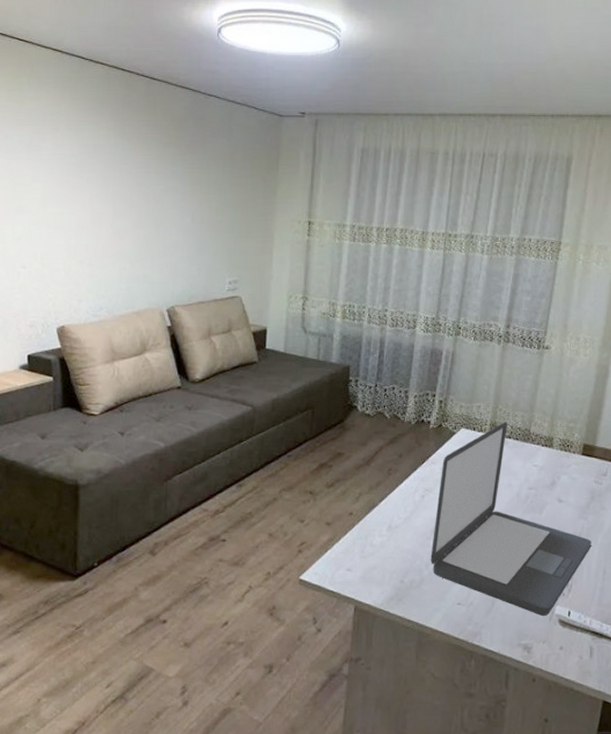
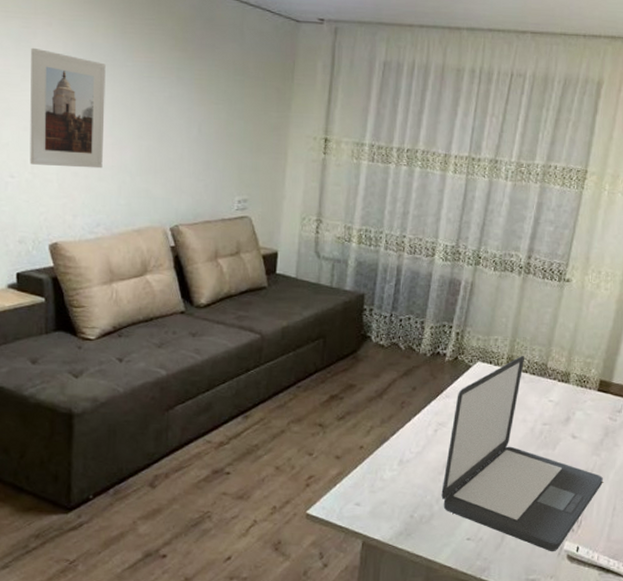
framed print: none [39,151,107,257] -> present [30,47,106,169]

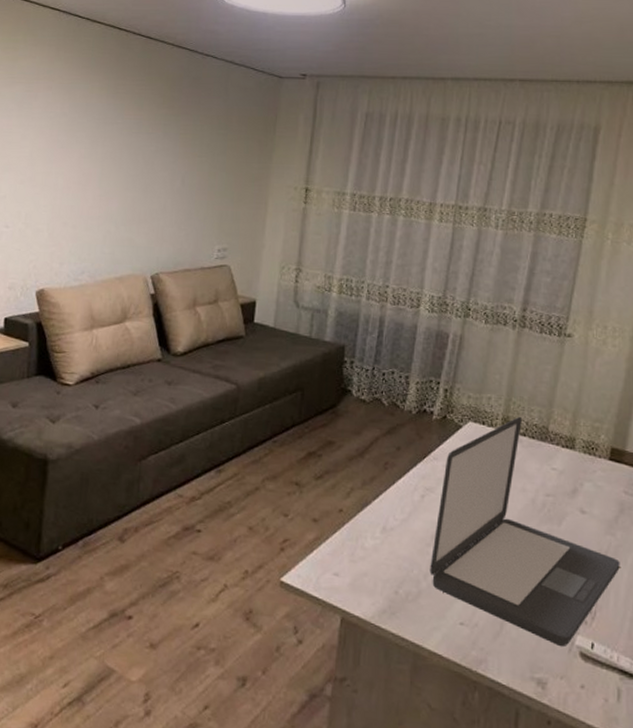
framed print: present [30,47,106,169] -> none [23,109,98,219]

